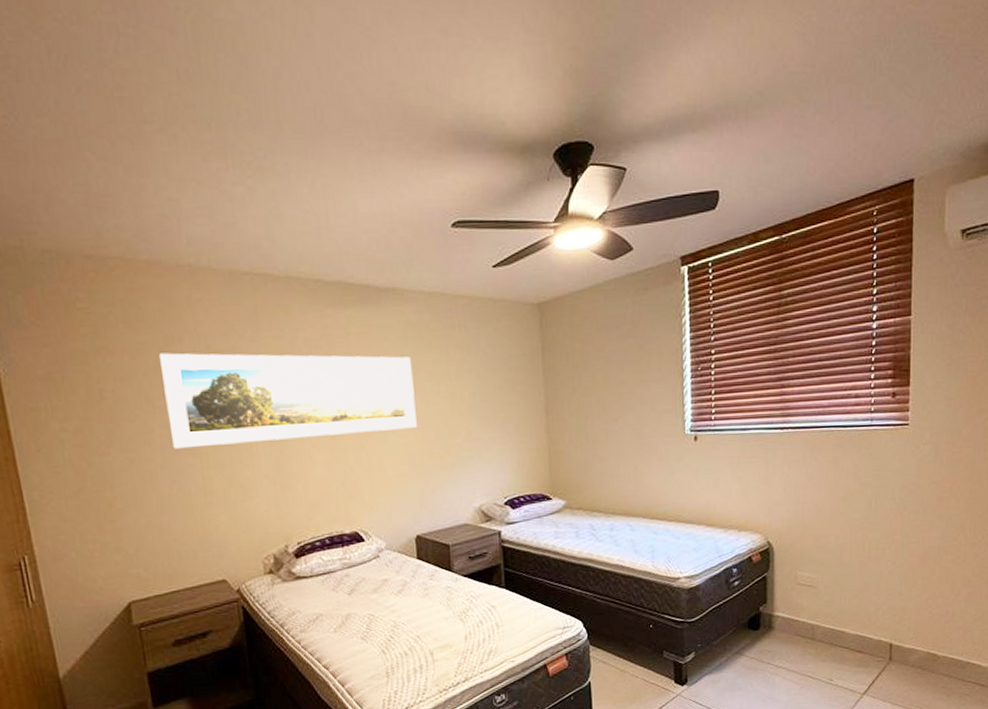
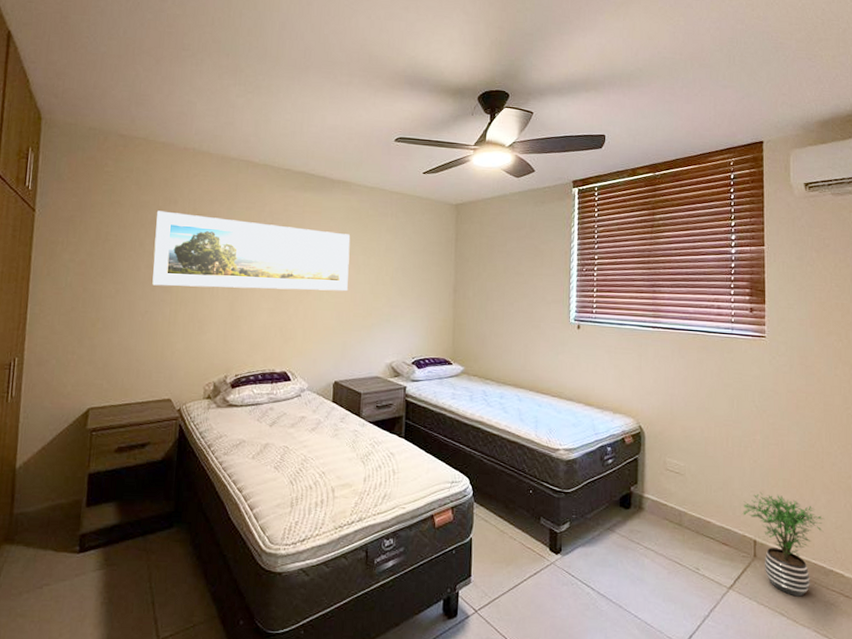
potted plant: none [878,594,965,693] -> present [742,492,825,597]

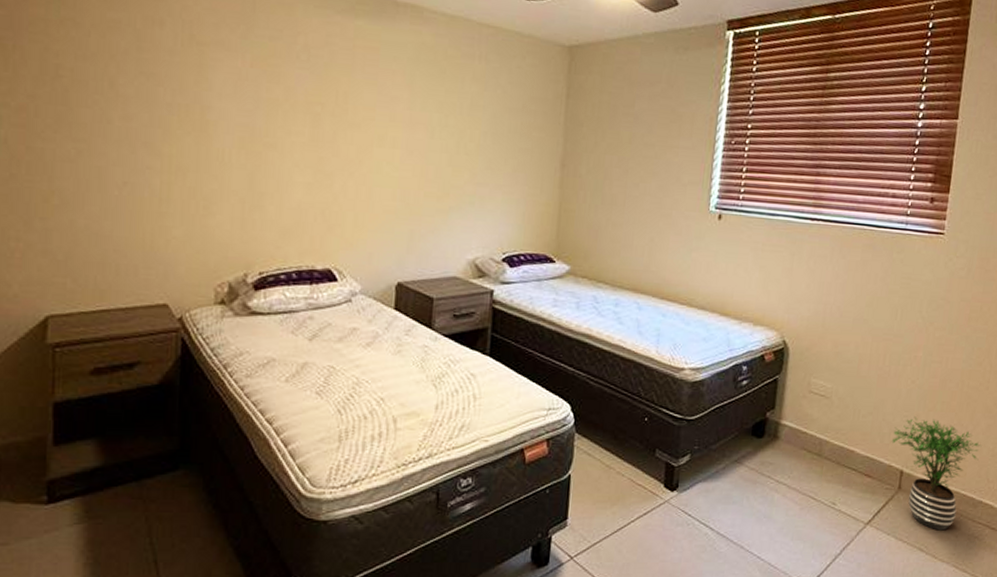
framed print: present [152,210,351,291] -> none [131,35,422,162]

